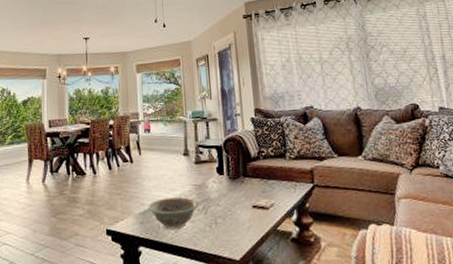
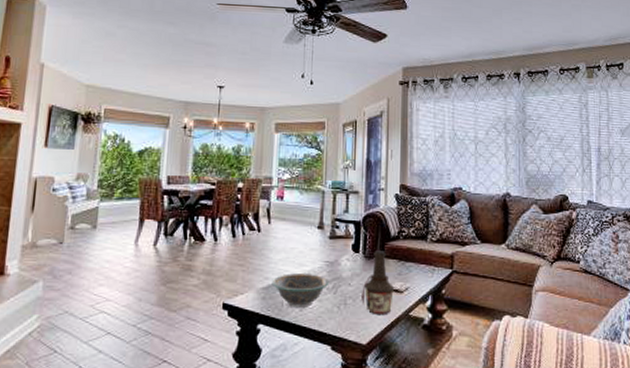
bottle: none [230,171,260,232] -> present [361,251,394,316]

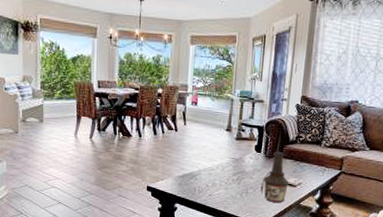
bowl: present [271,273,330,309] -> none [186,166,235,194]

